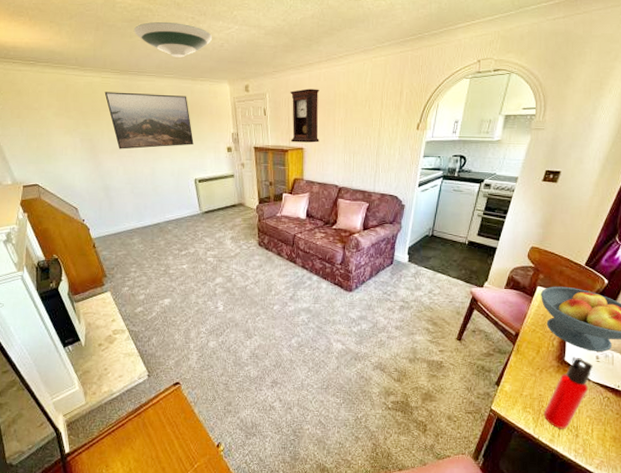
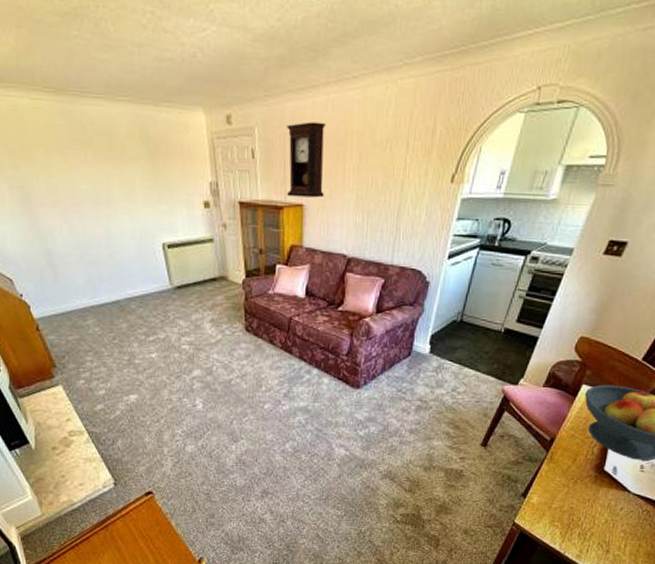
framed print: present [104,92,194,149] -> none [36,119,160,202]
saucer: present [133,21,213,58] -> none [70,16,181,72]
water bottle: present [543,358,593,429] -> none [572,467,636,544]

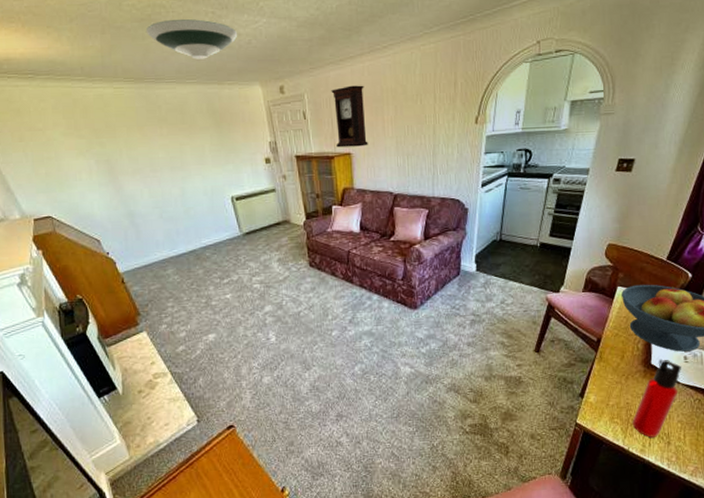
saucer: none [70,16,181,72] -> present [145,18,238,60]
water bottle: none [572,467,636,544] -> present [632,360,681,438]

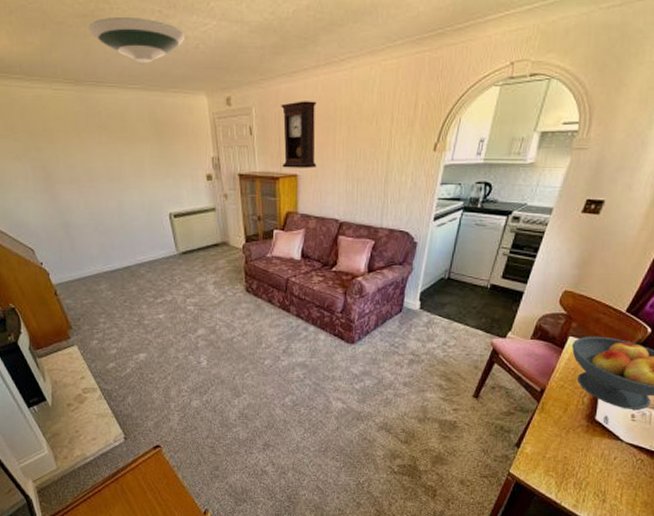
water bottle: present [632,360,681,438] -> none [567,416,627,494]

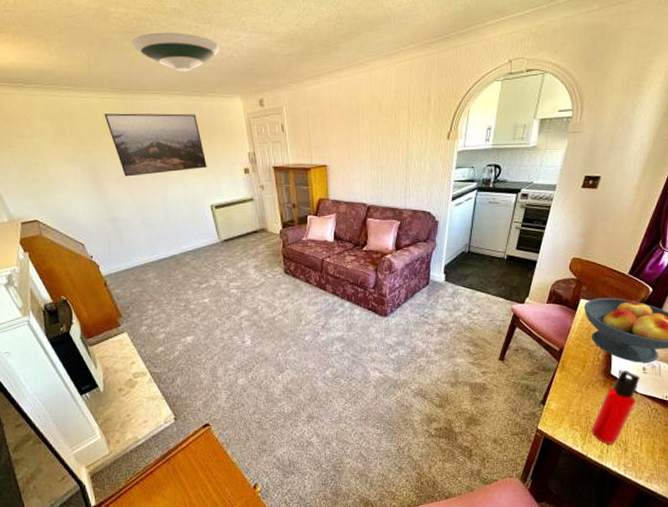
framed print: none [57,107,167,178] -> present [104,113,207,177]
pendulum clock: present [281,101,317,168] -> none [309,100,344,160]
water bottle: none [567,416,627,494] -> present [591,370,640,444]

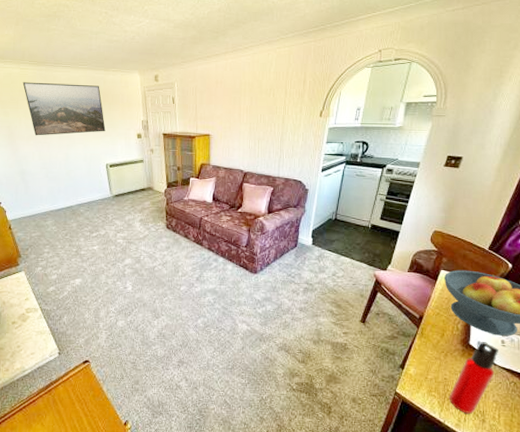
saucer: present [131,32,220,72] -> none [50,16,125,50]

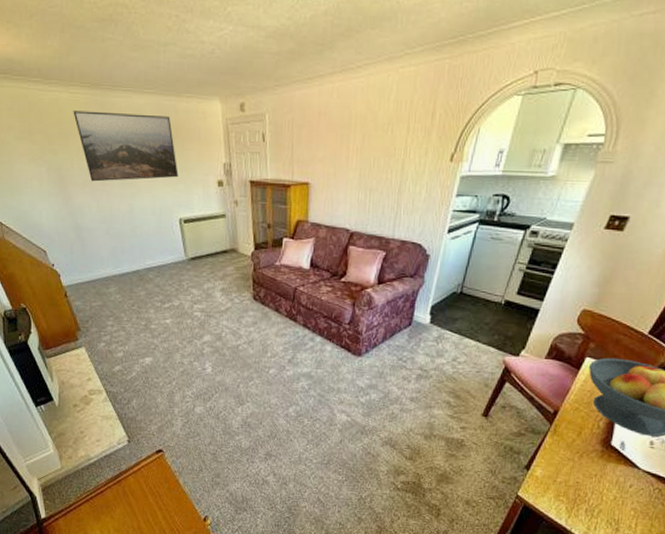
water bottle: present [449,342,498,414] -> none [579,442,645,522]

